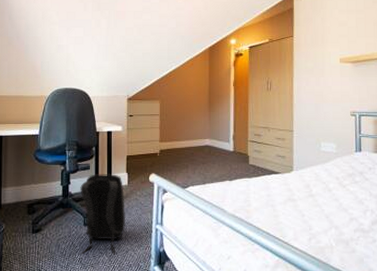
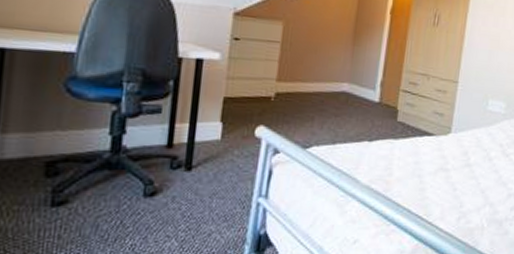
backpack: present [80,174,125,255] -> none [135,120,214,239]

